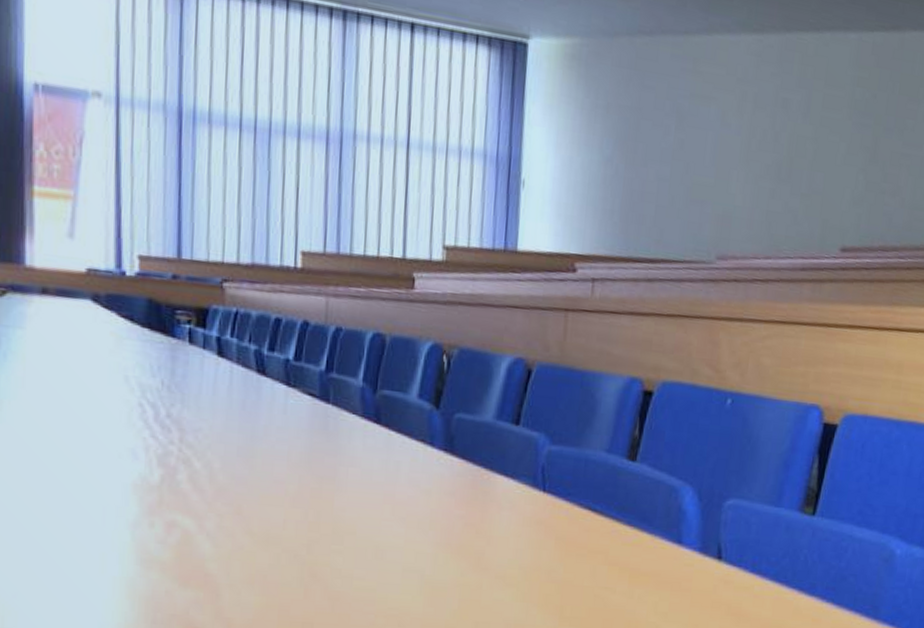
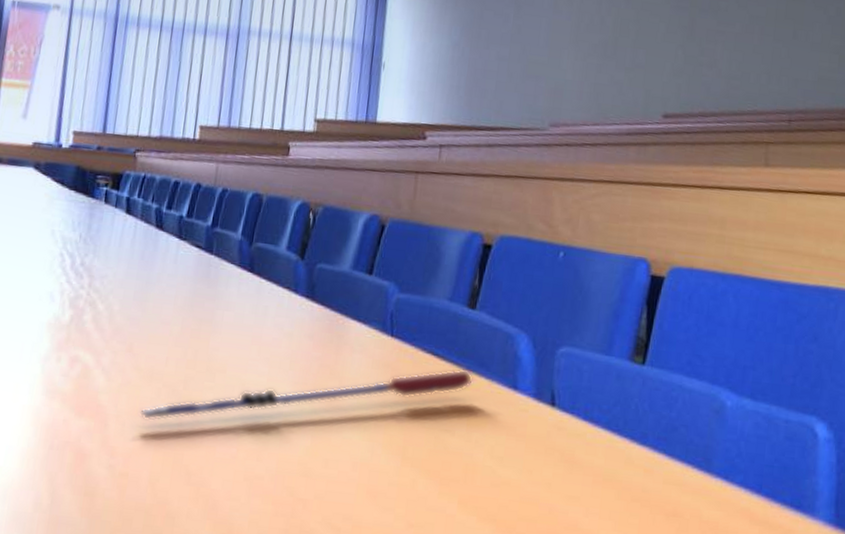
pen: none [258,524,634,589] -> present [140,369,473,421]

